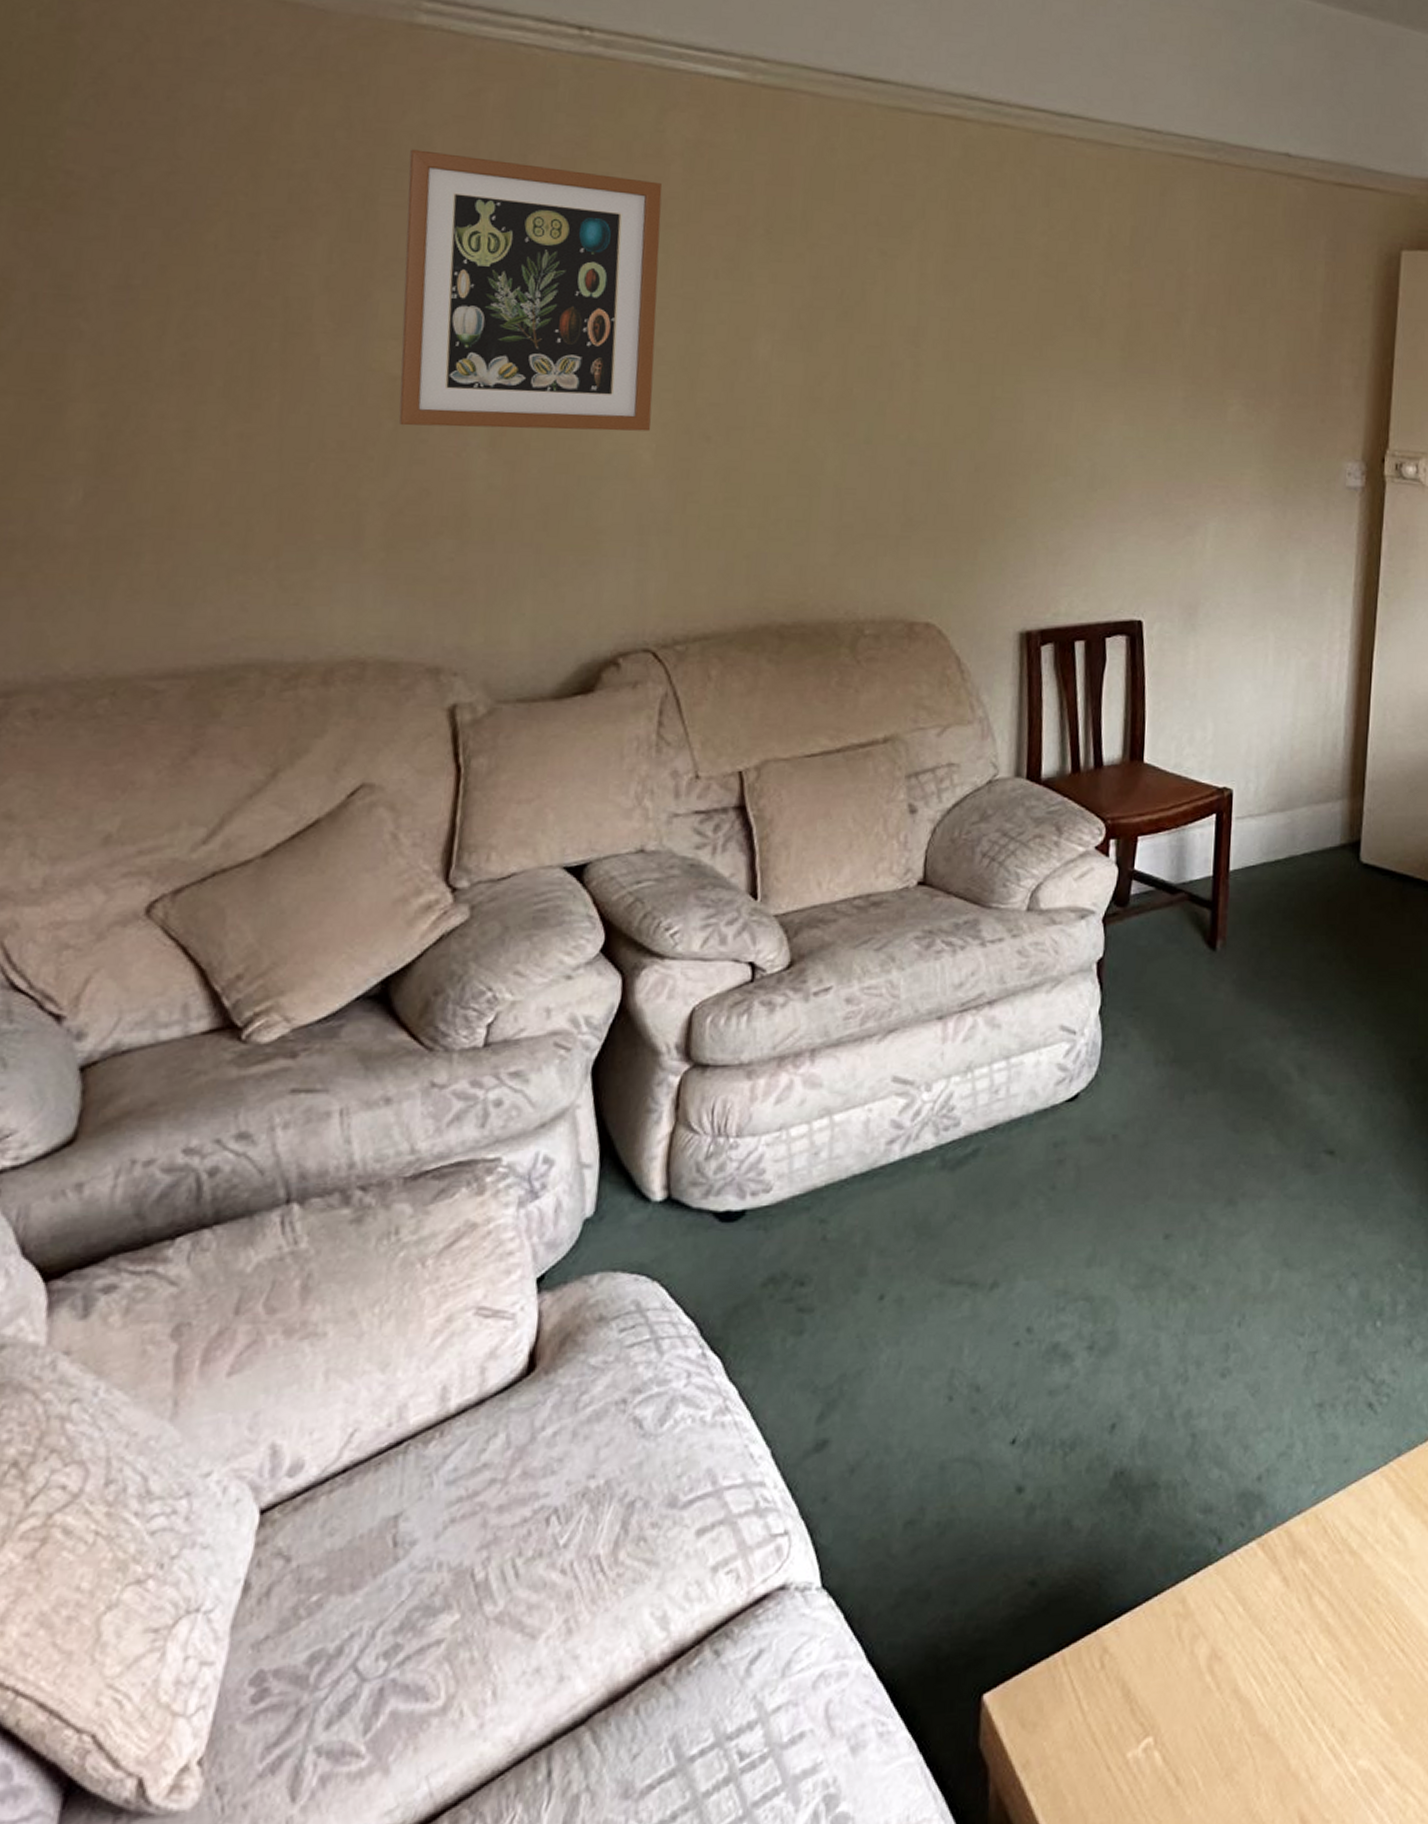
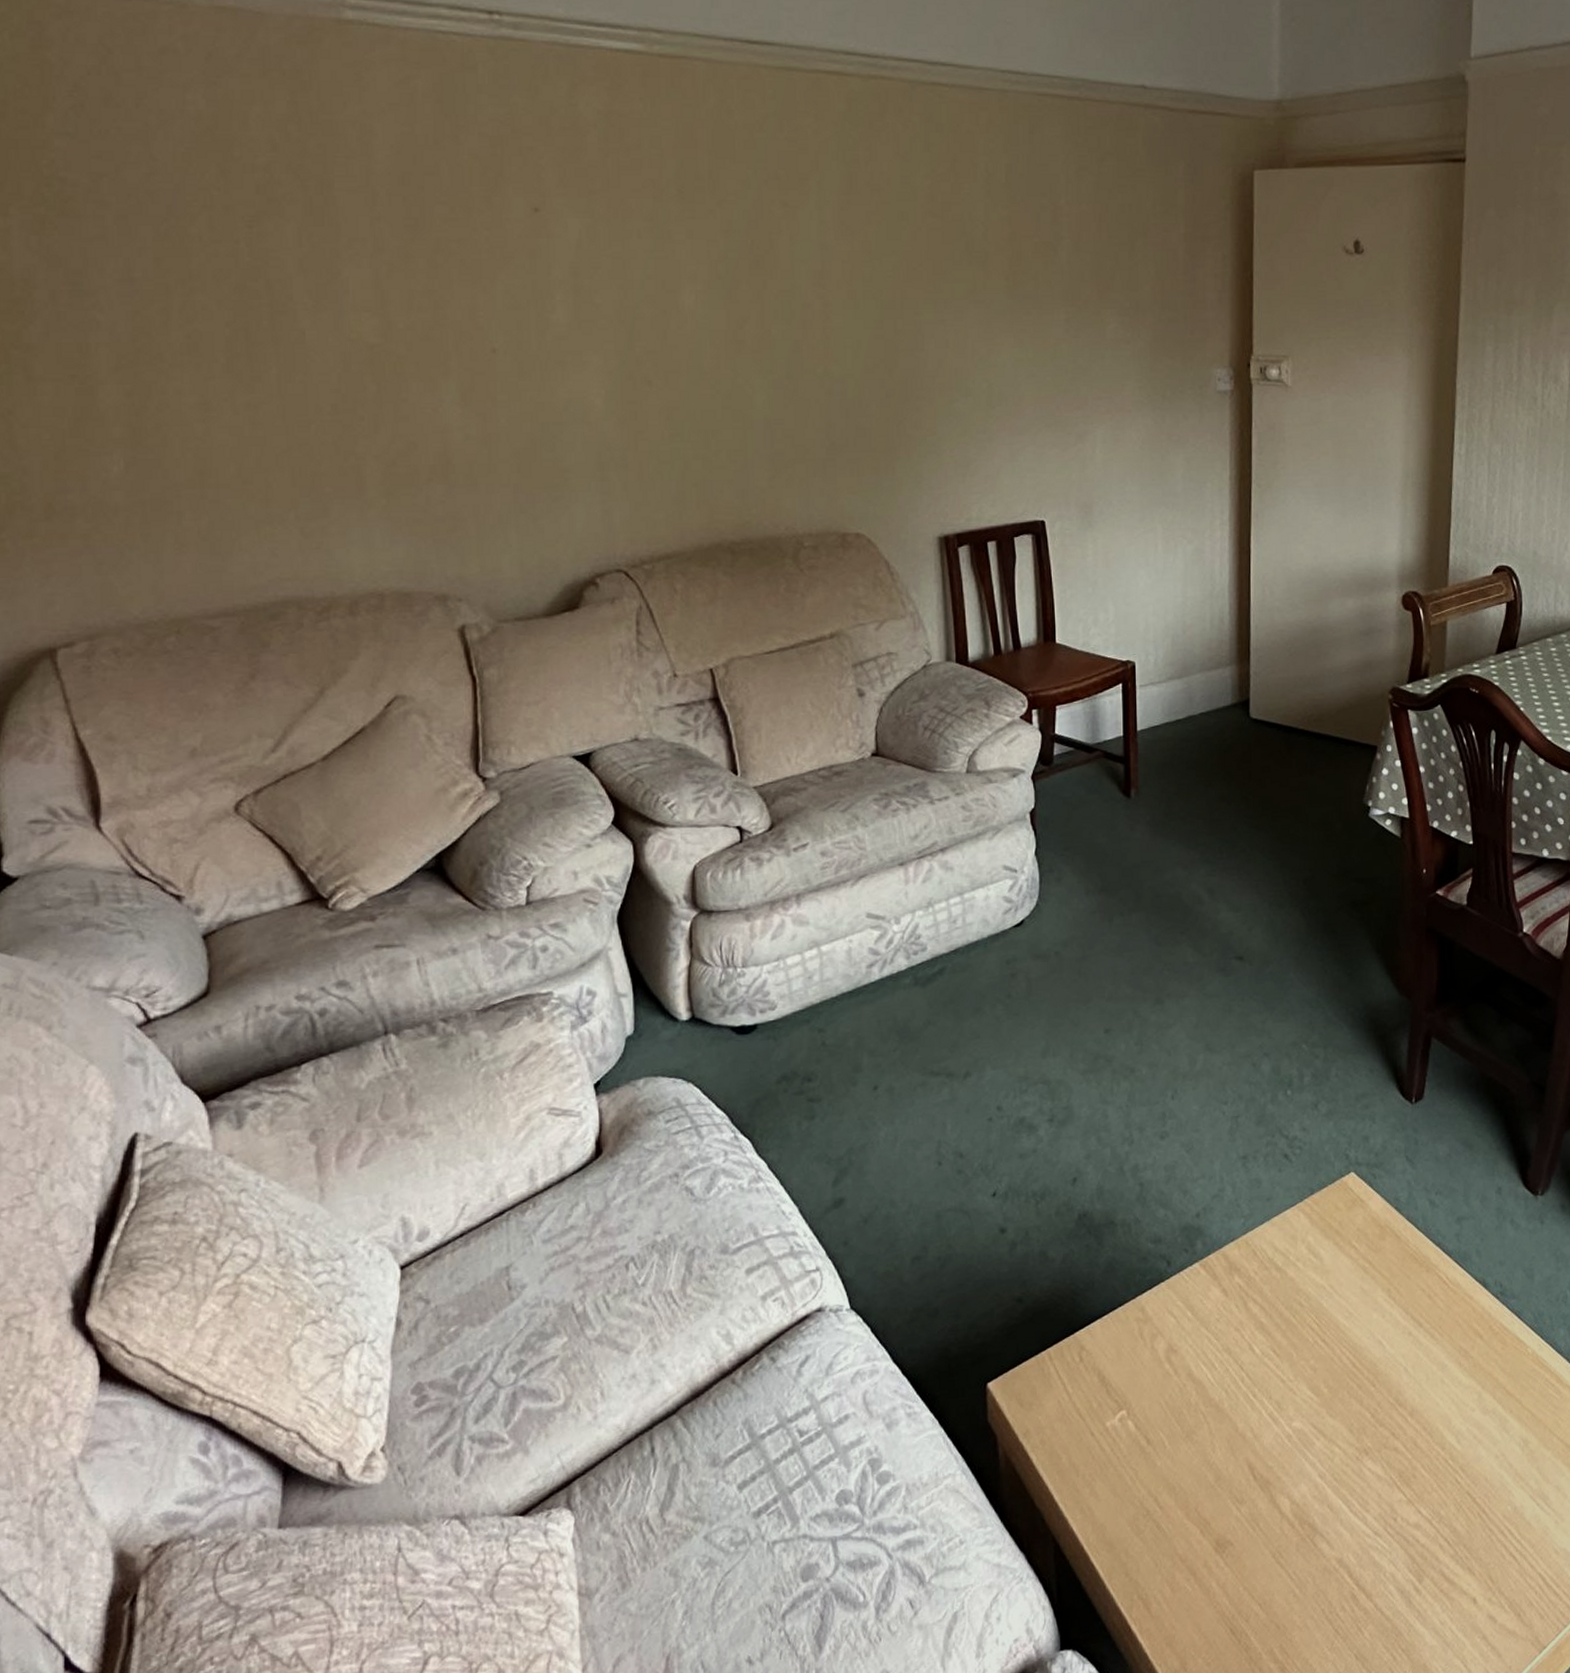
wall art: present [398,149,663,431] -> none [354,137,599,388]

